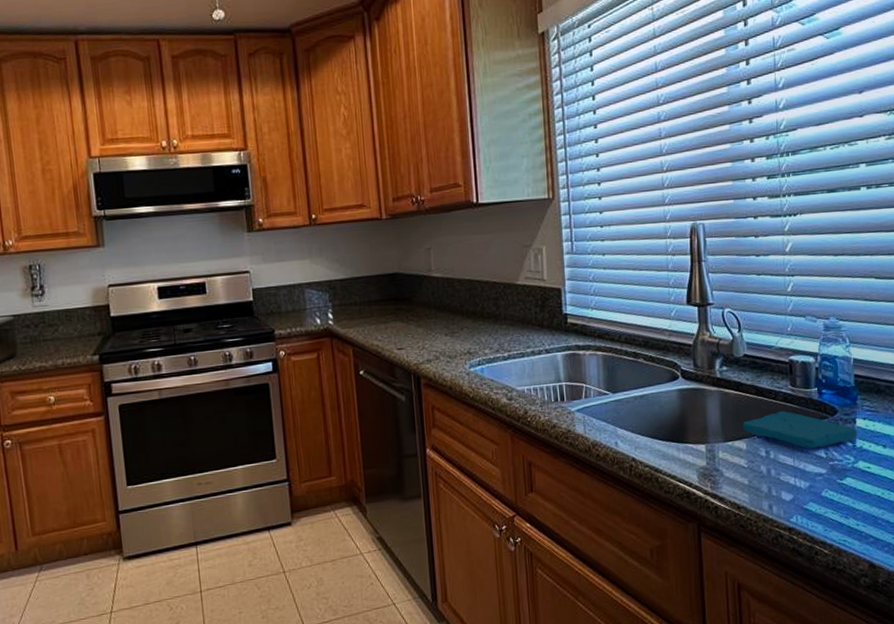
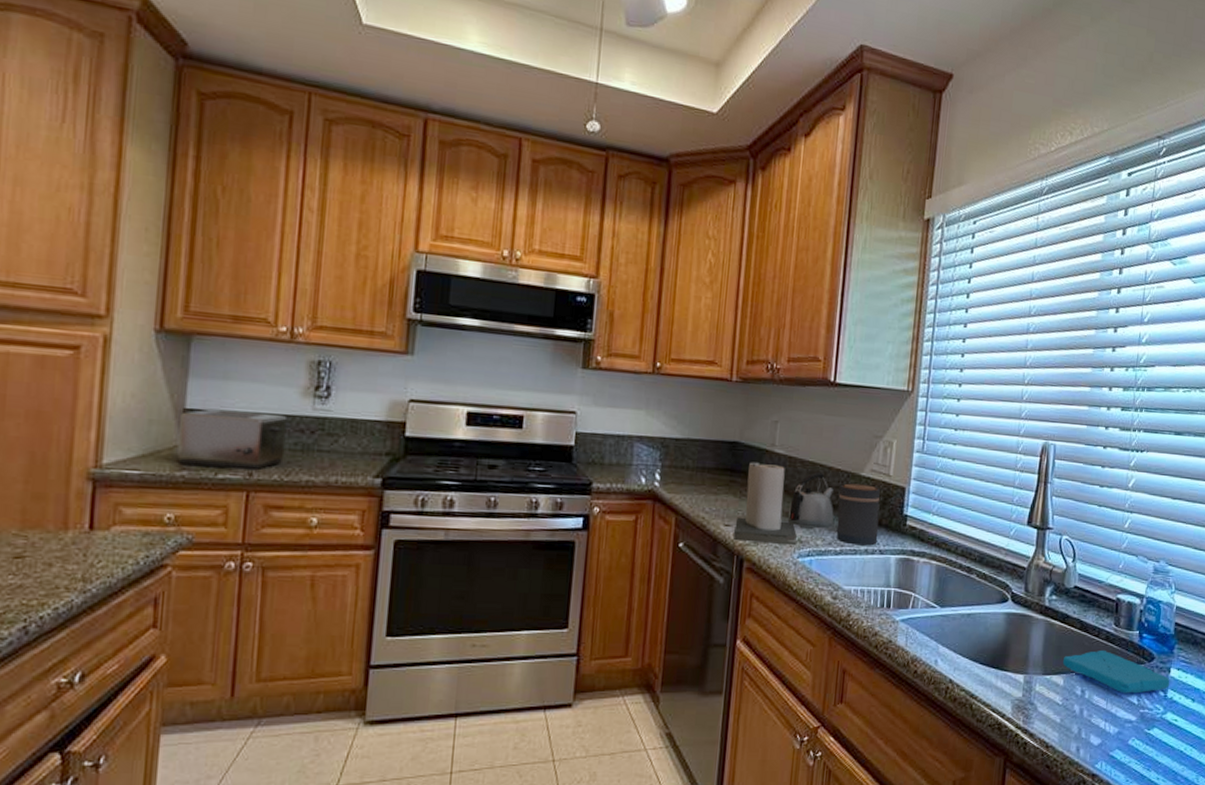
paper towel roll: none [406,288,467,362] -> present [733,462,797,546]
kettle: none [453,288,499,342] -> present [787,472,835,530]
cylinder: none [498,292,542,349] -> present [836,483,881,546]

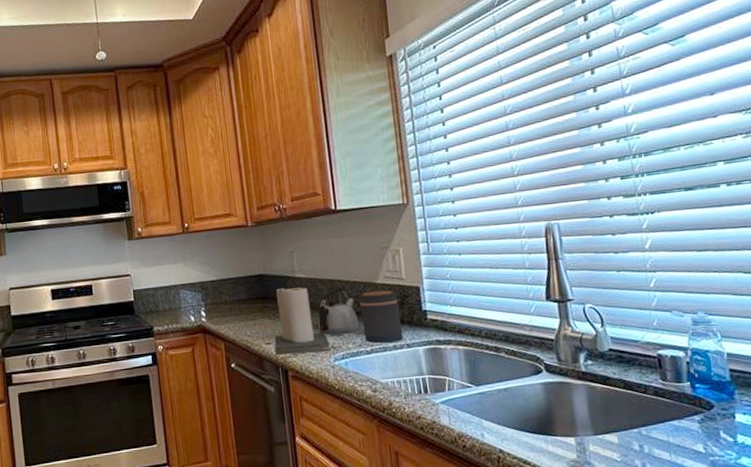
sponge: present [1062,649,1170,694] -> none [612,404,738,444]

